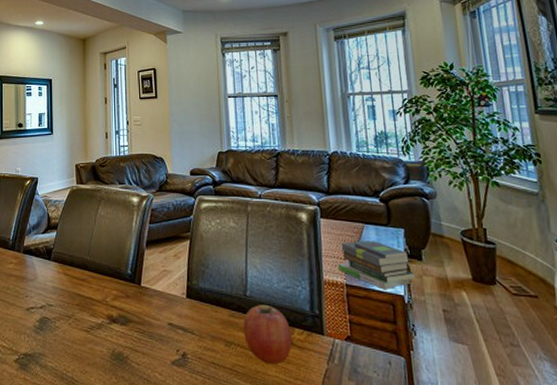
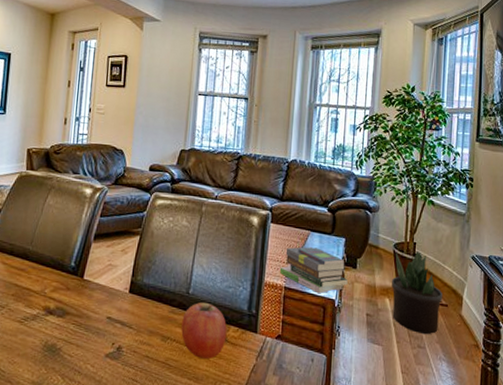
planter: none [463,238,532,330] -> present [392,251,442,334]

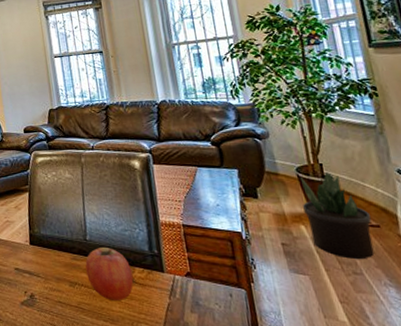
books: present [279,247,348,294] -> none [173,182,252,228]

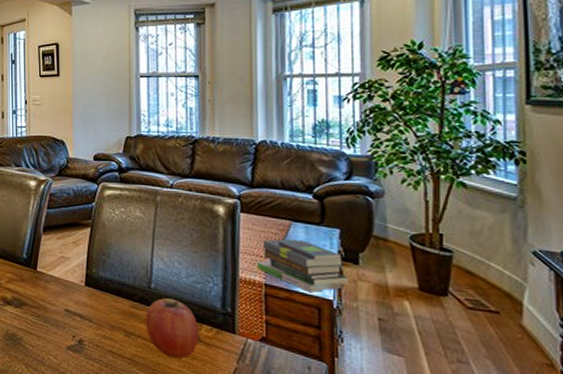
books: none [173,182,252,228] -> present [256,239,348,293]
planter: present [299,172,375,259] -> none [411,245,490,347]

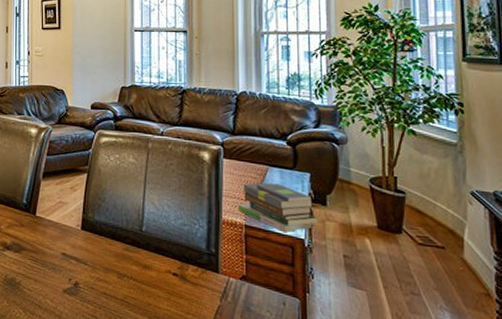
fruit: present [146,298,199,358] -> none [137,240,186,298]

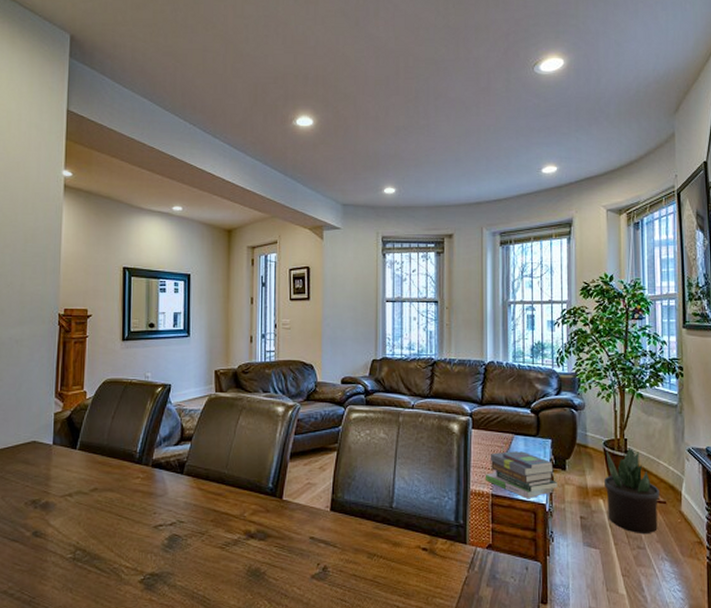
planter: none [371,186,437,280] -> present [604,448,659,533]

